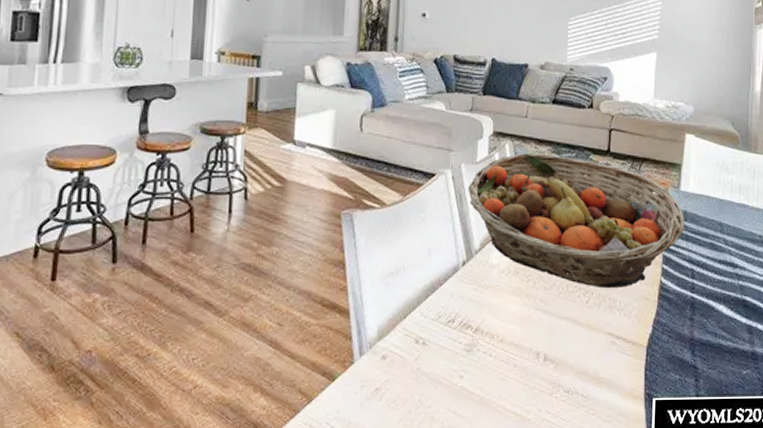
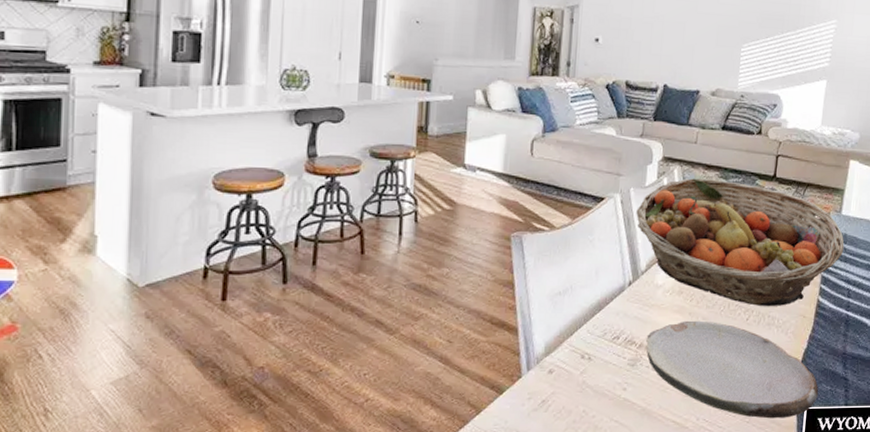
plate: none [482,303,667,411] -> present [646,320,819,419]

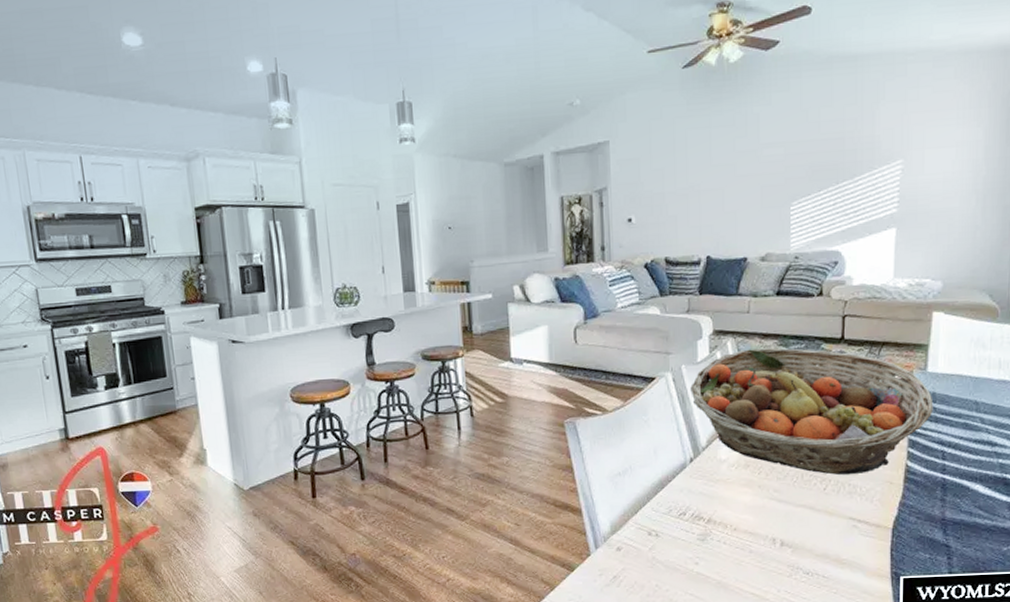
plate: present [646,320,819,419] -> none [715,493,916,589]

